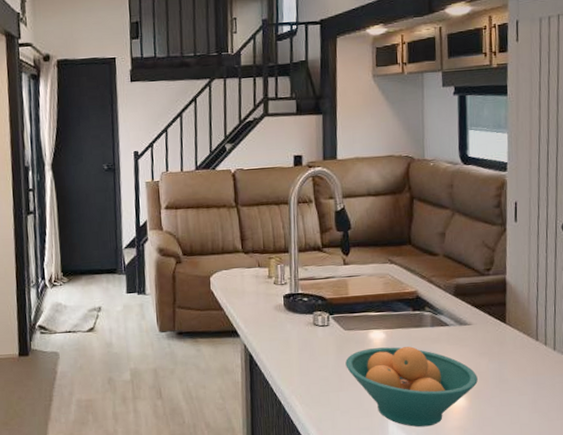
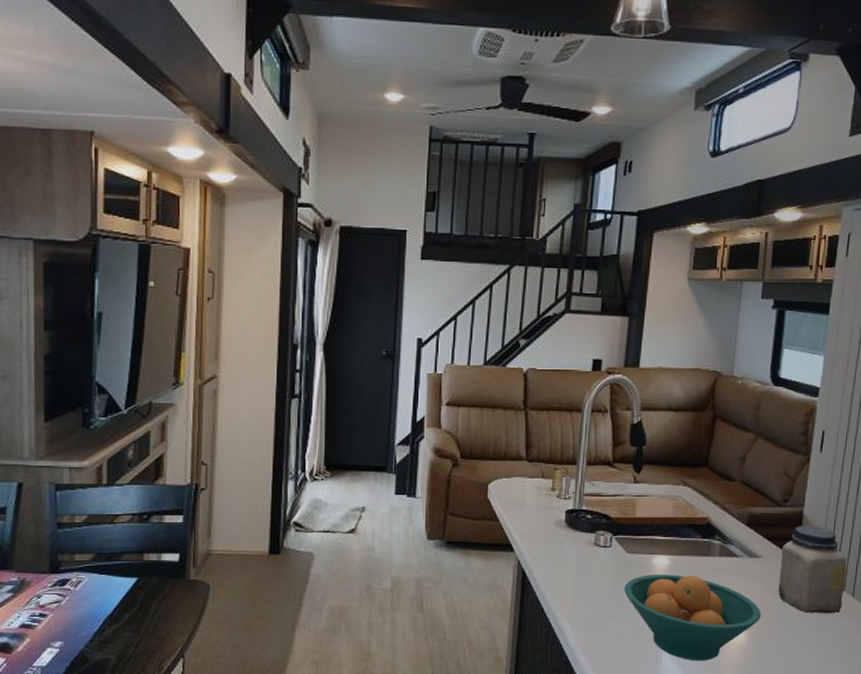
jar: none [490,291,555,374] -> present [778,526,847,614]

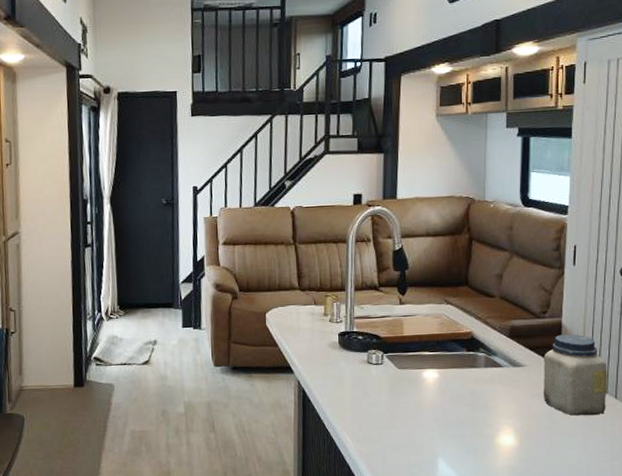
fruit bowl: present [624,575,761,661] -> none [398,386,529,466]

